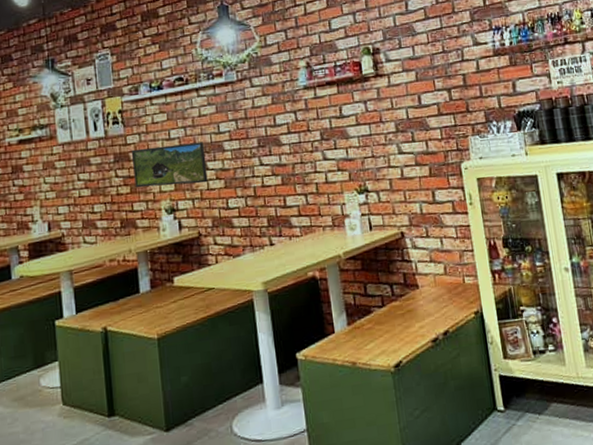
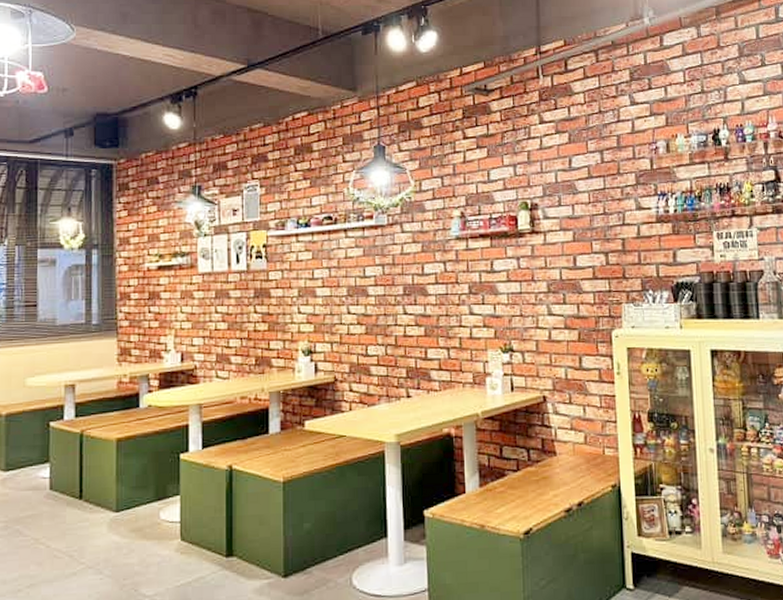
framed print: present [131,142,208,188] -> none [272,284,349,327]

